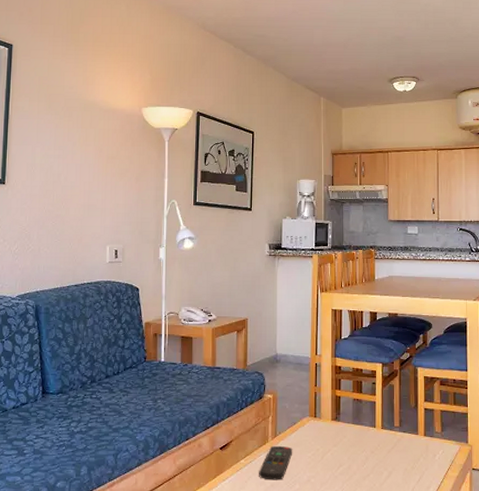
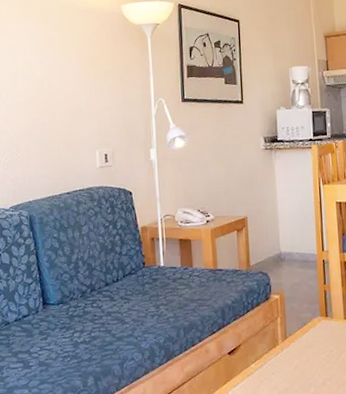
remote control: present [259,445,293,480] -> none [271,348,306,385]

